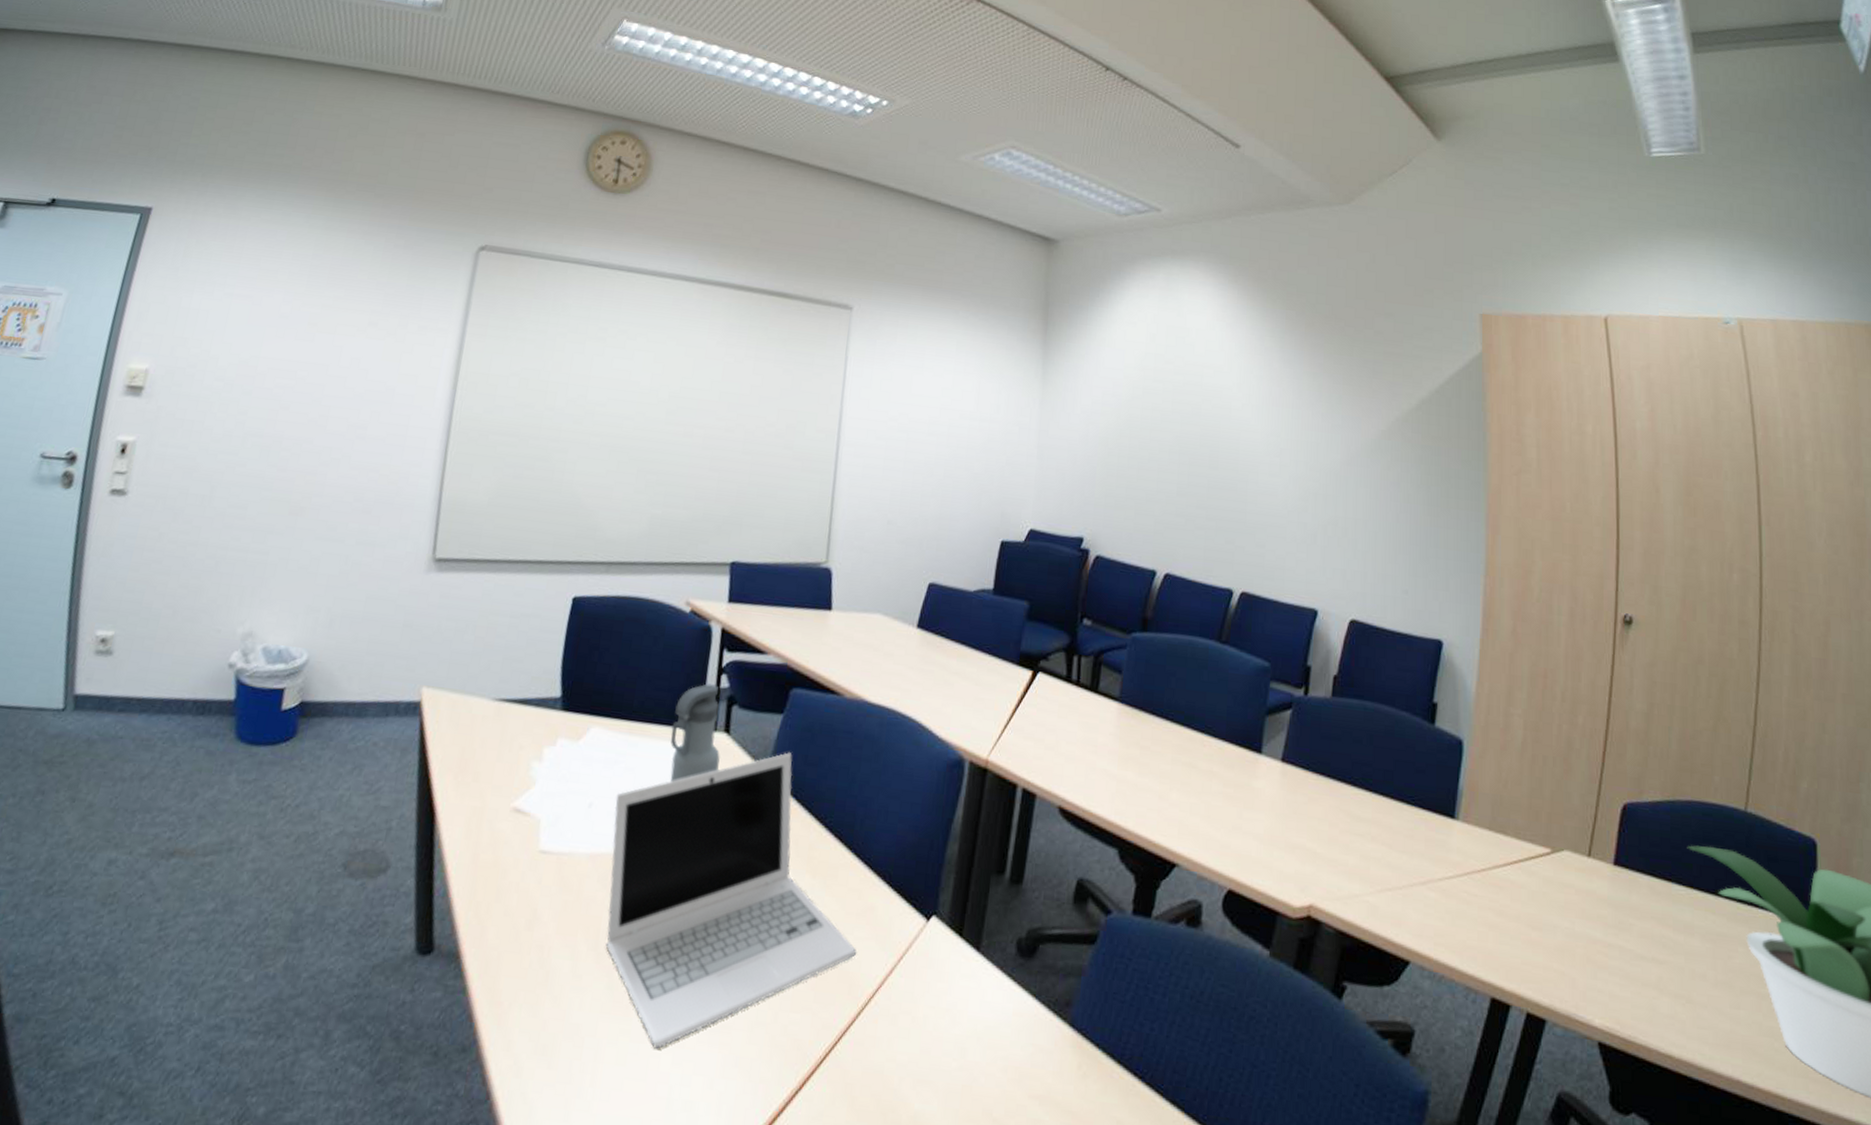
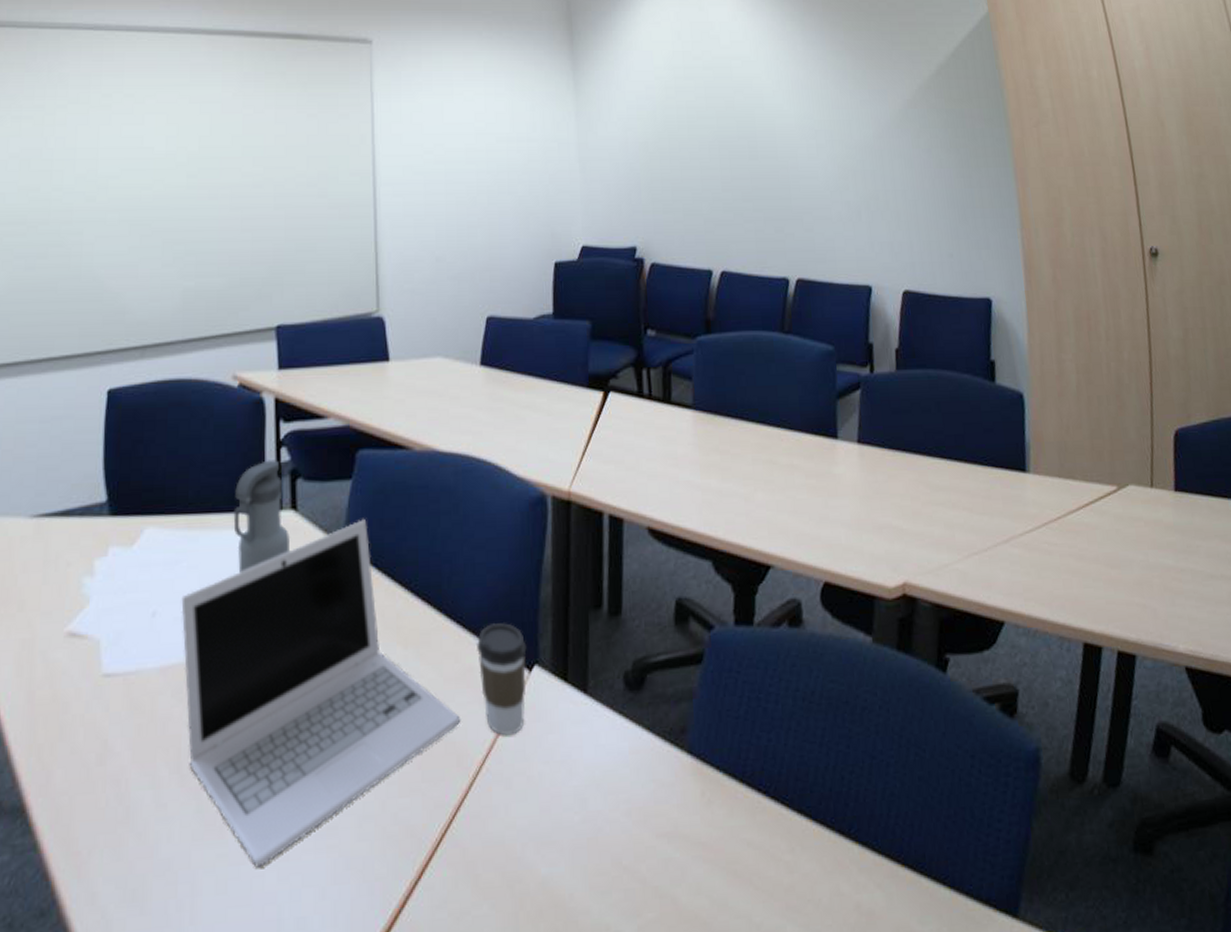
coffee cup: none [879,870,928,976] -> present [475,623,527,736]

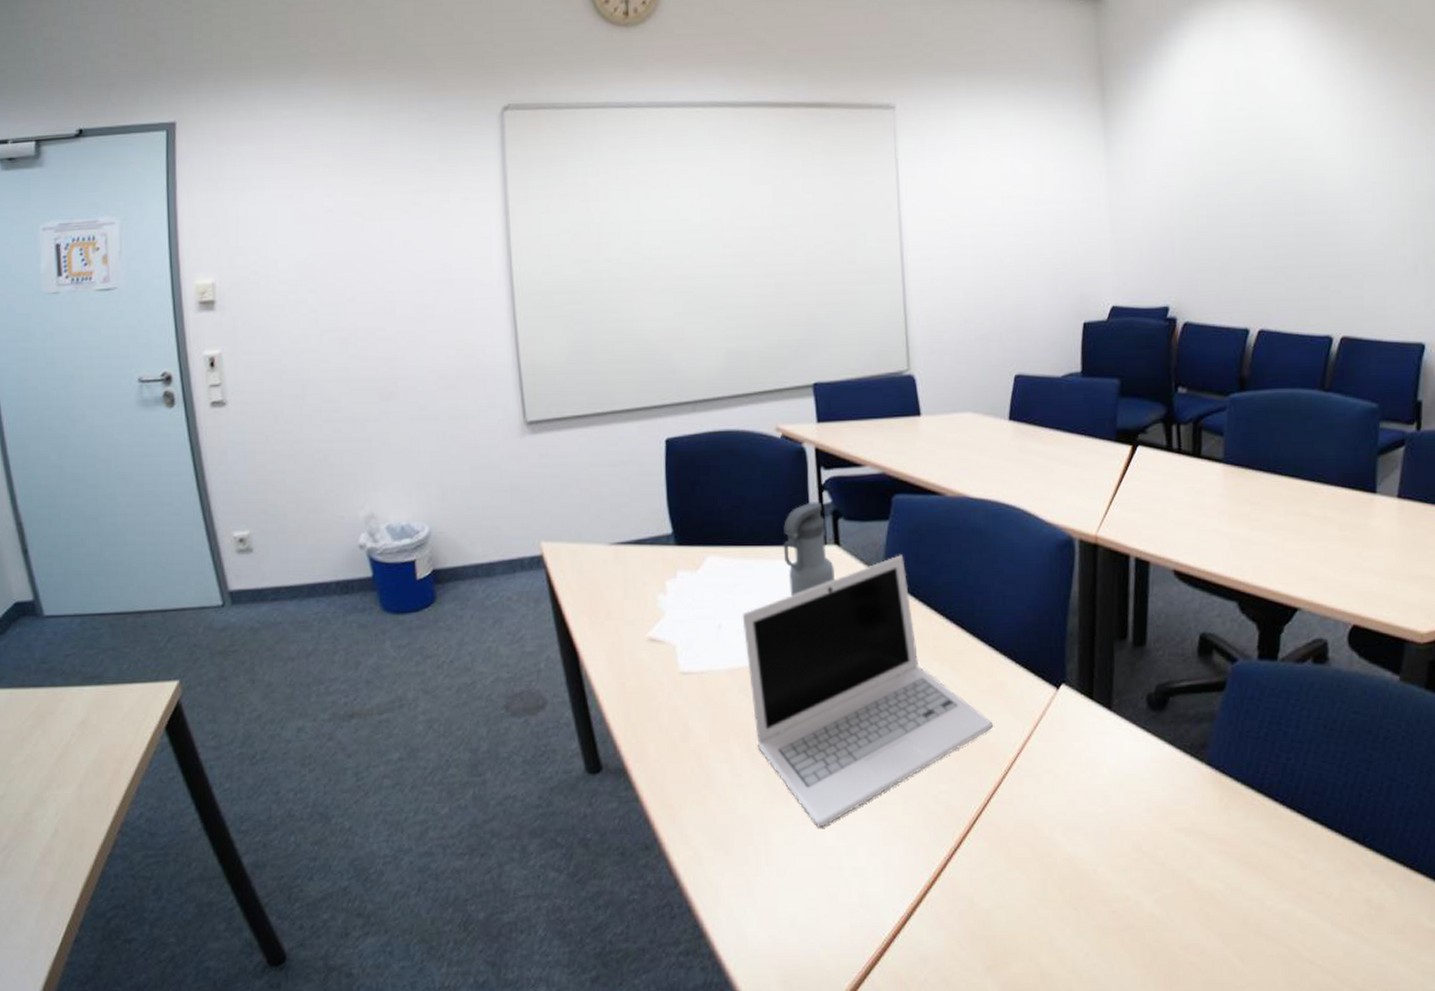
coffee cup: present [475,623,527,736] -> none [1006,647,1054,741]

